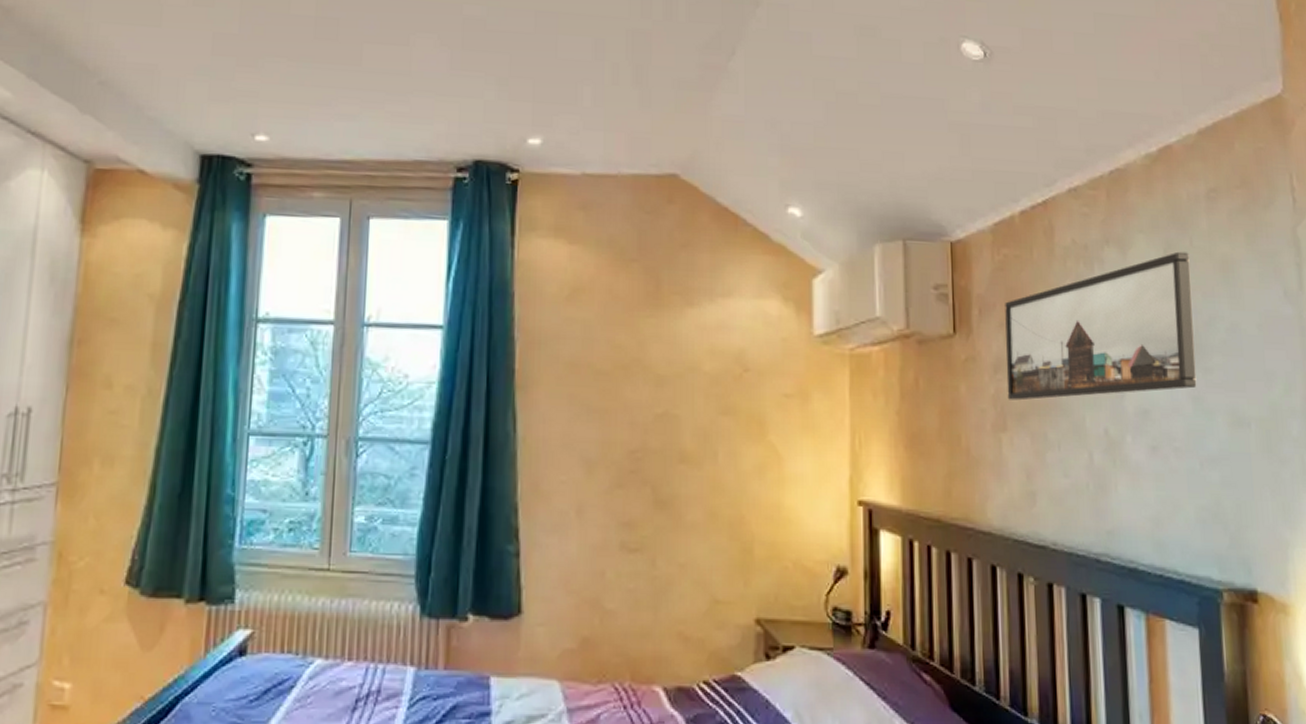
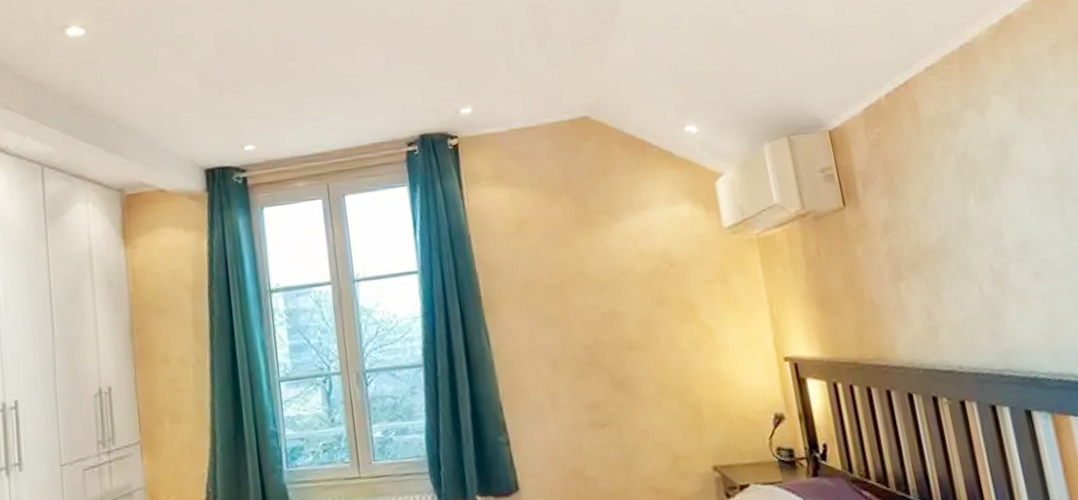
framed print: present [1005,251,1197,401] -> none [884,103,1067,254]

